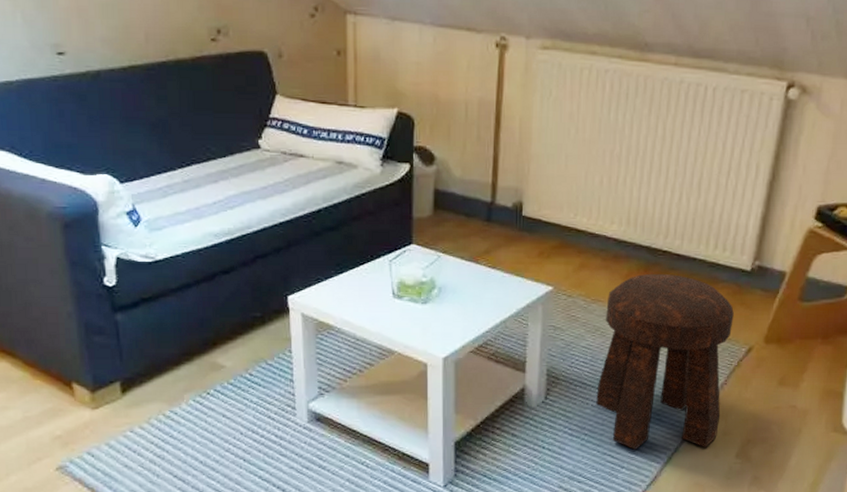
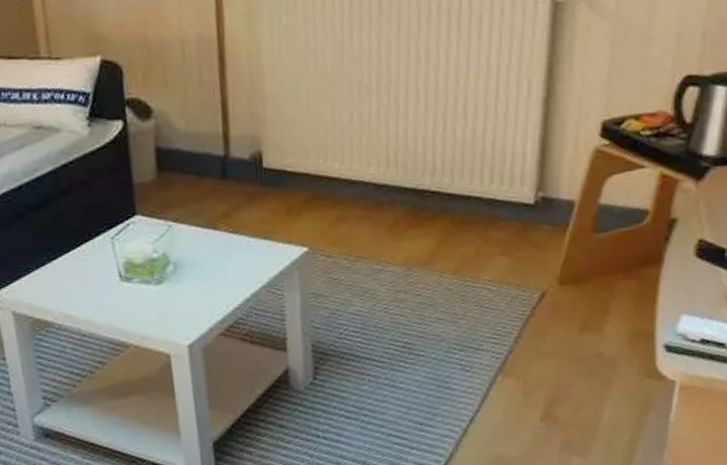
stool: present [596,273,734,450] -> none [372,217,521,426]

